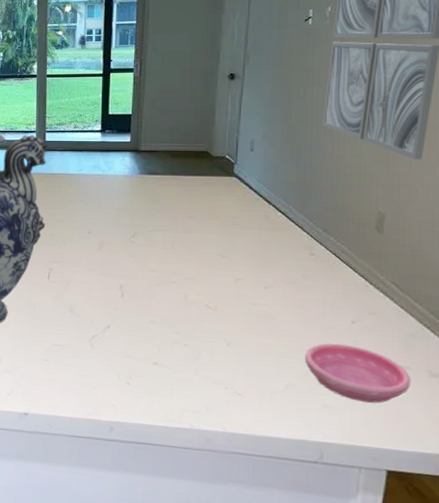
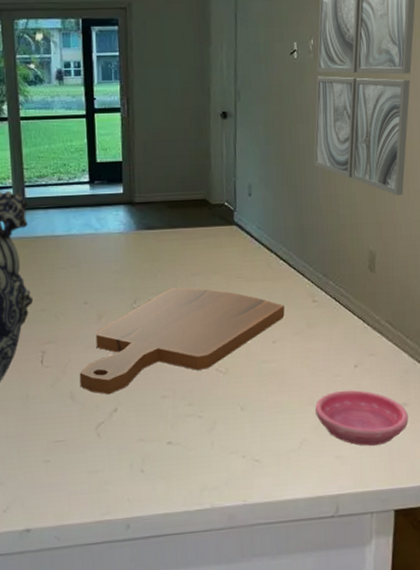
cutting board: none [79,227,280,313] -> present [79,287,285,395]

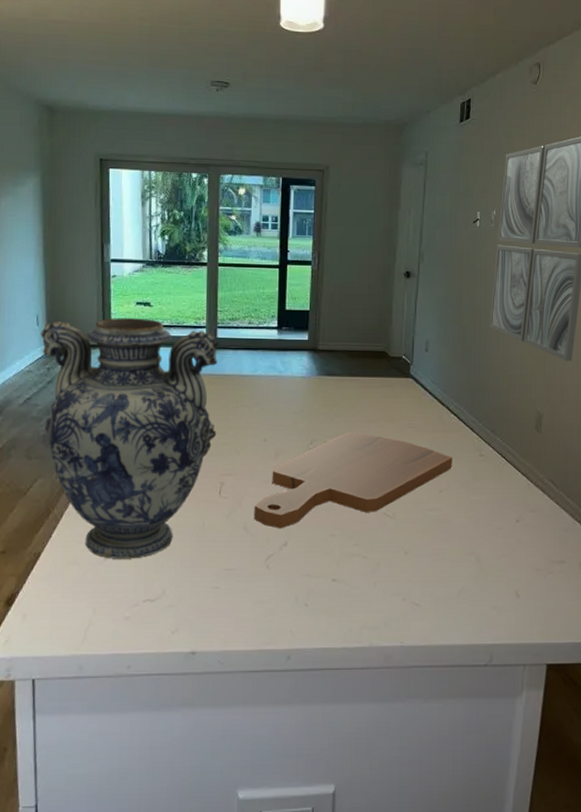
saucer: present [315,390,408,446] -> none [476,543,565,599]

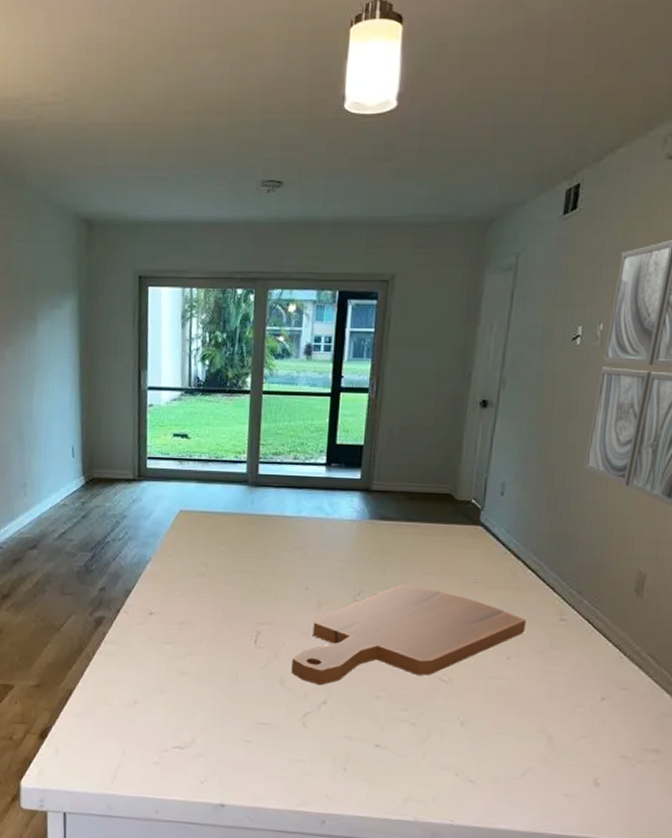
vase: present [40,318,219,559] -> none [75,450,260,704]

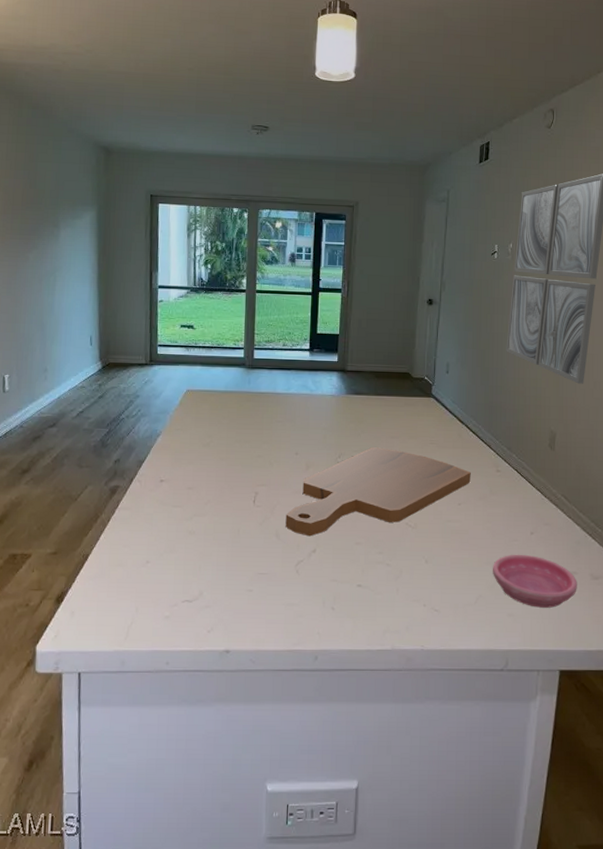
saucer: none [547,722,661,791] -> present [493,554,577,608]

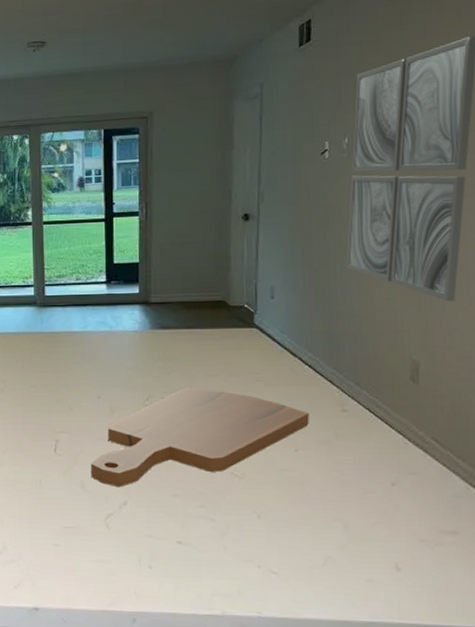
saucer: present [493,554,577,608] -> none [343,509,459,574]

